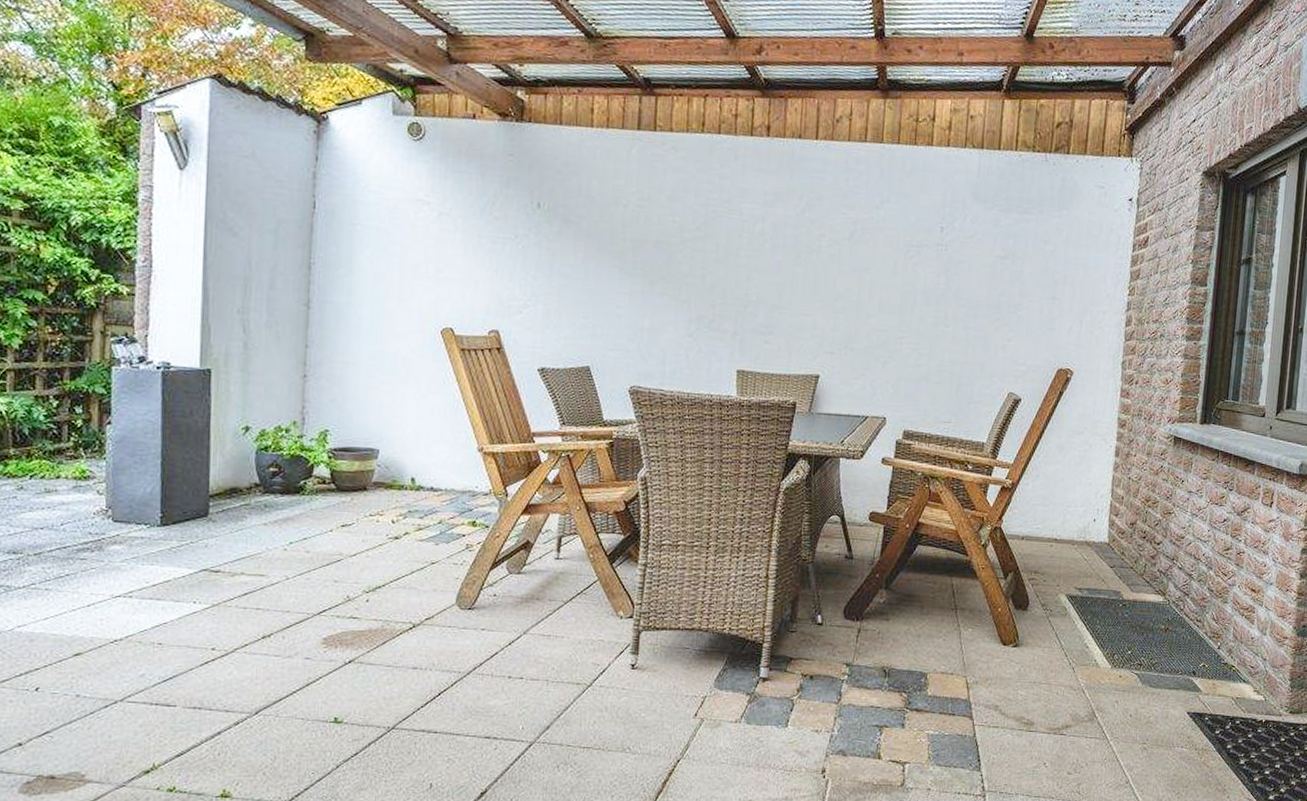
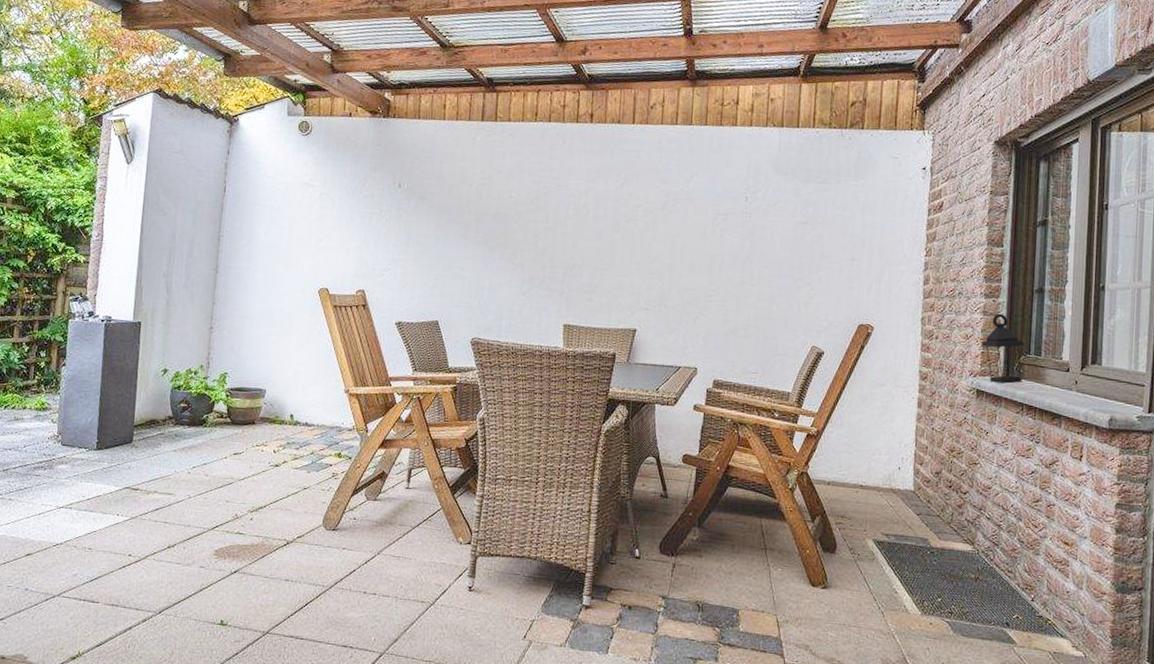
lantern: none [1181,357,1222,430] -> present [982,314,1023,384]

